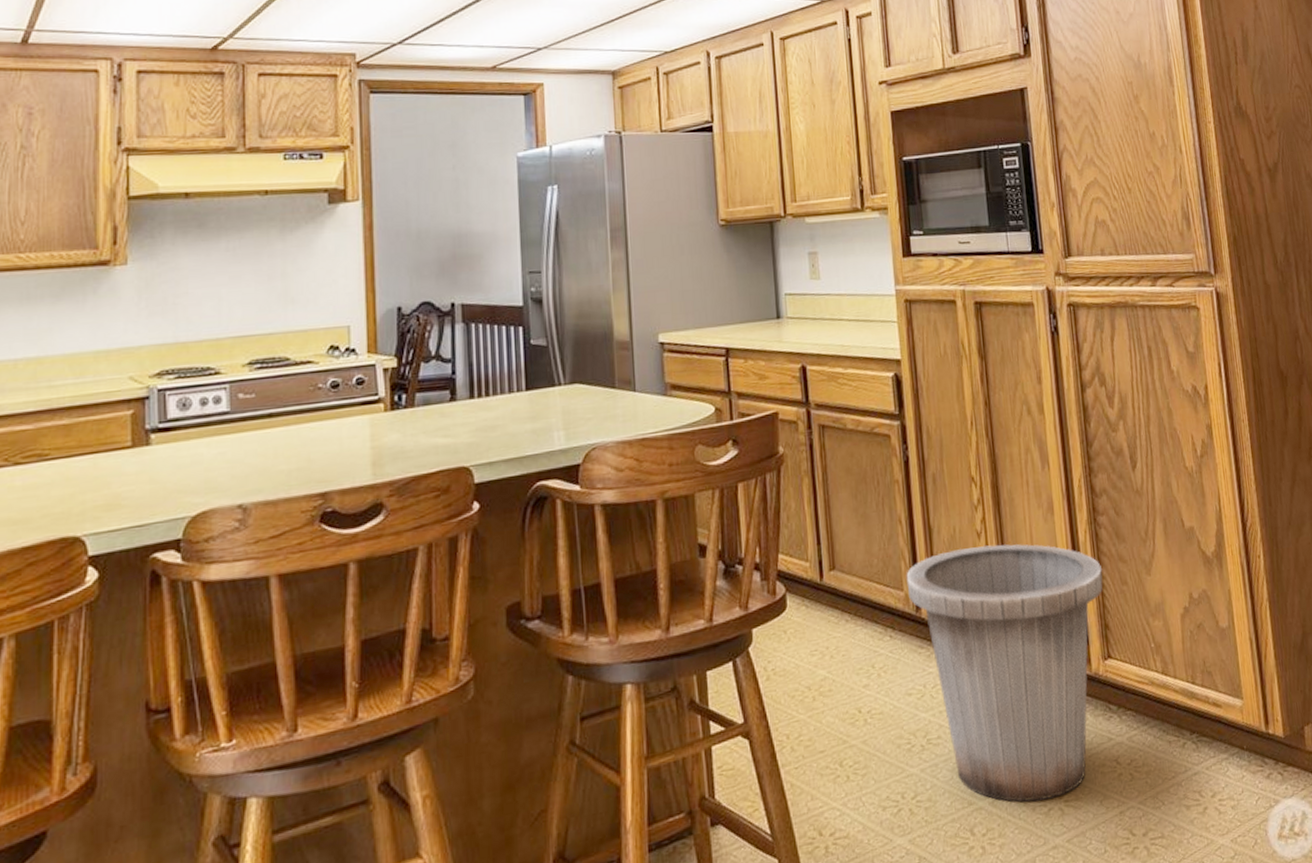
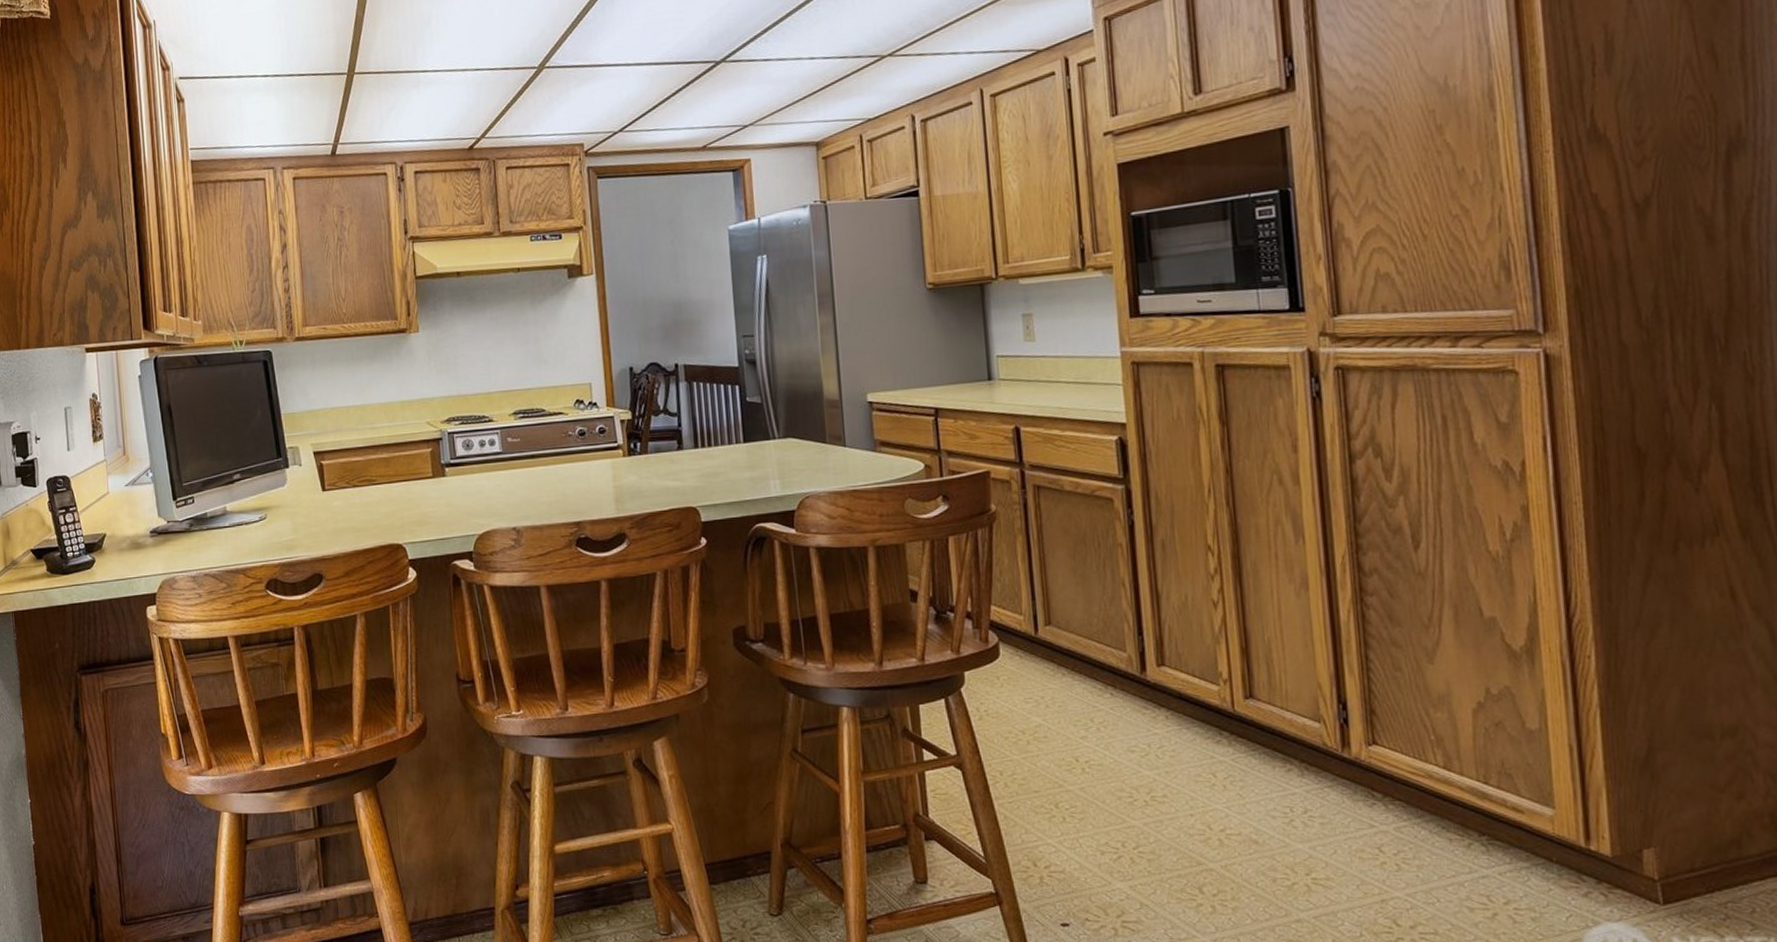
trash can: present [906,544,1103,802] -> none [1129,616,1370,873]

